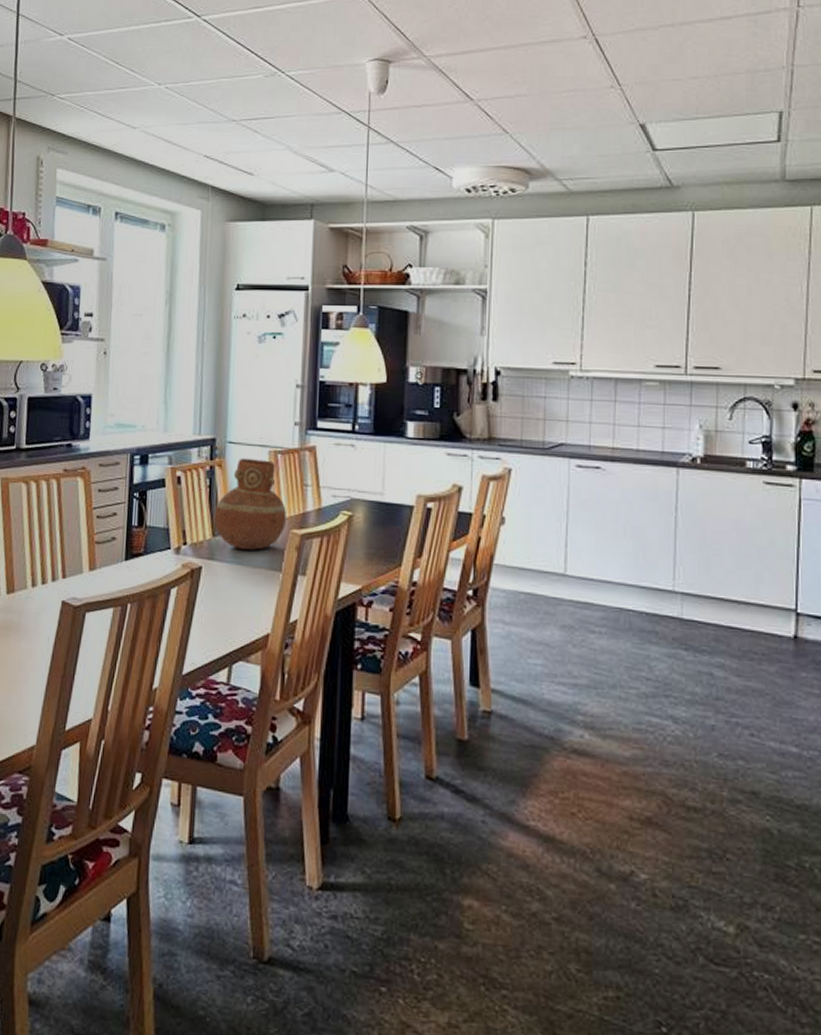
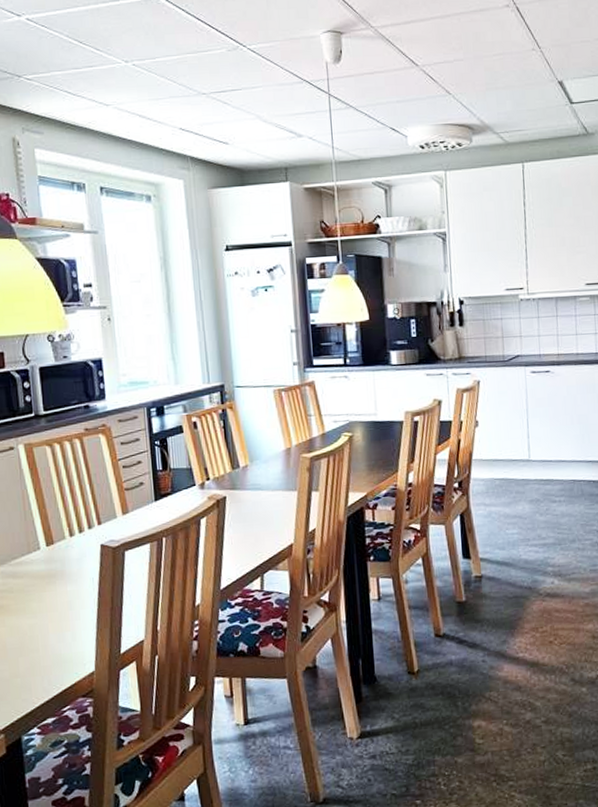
vase: present [213,459,286,550] -> none [231,398,296,477]

